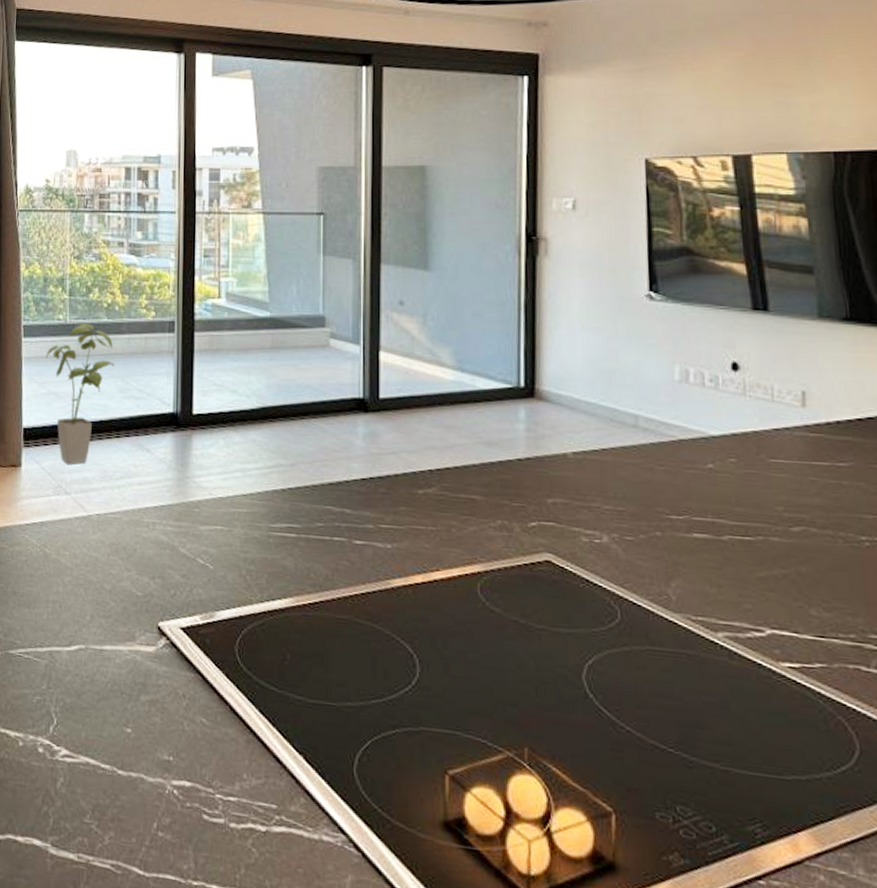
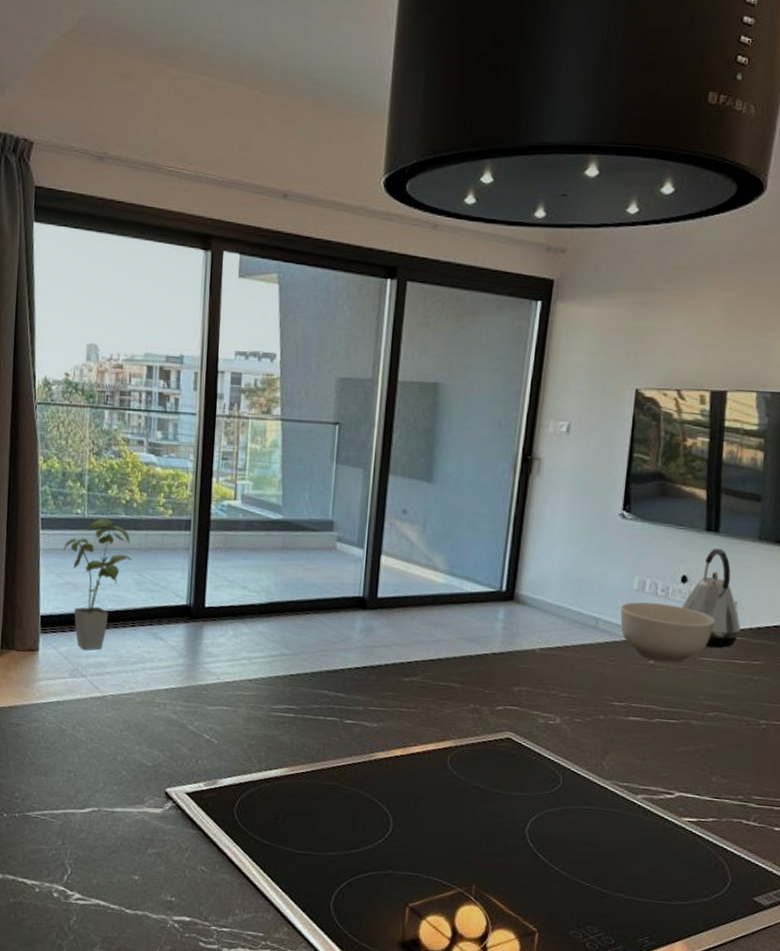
bowl: none [662,395,783,467] -> present [620,602,716,664]
kettle: none [737,330,816,447] -> present [682,549,741,648]

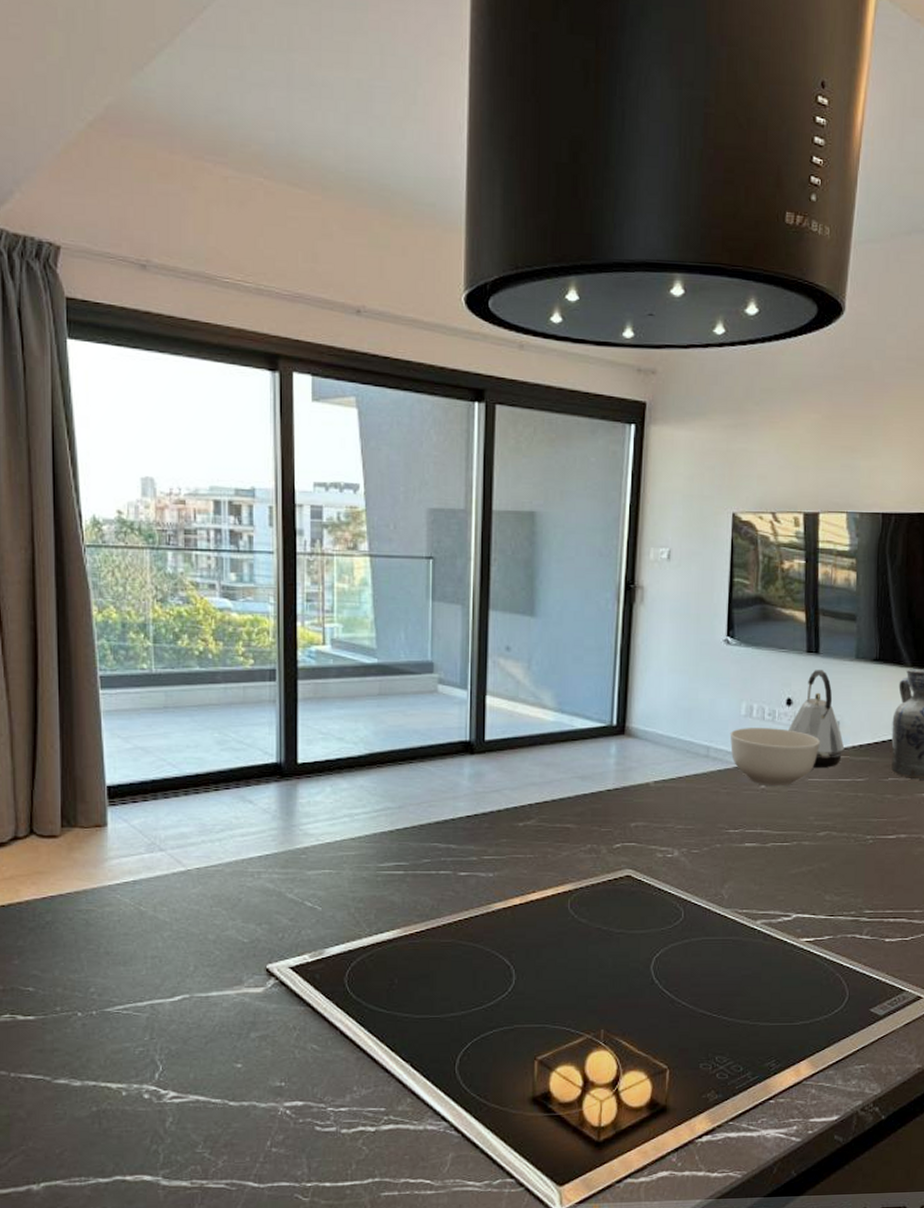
house plant: present [63,518,132,651] -> none [129,672,210,822]

